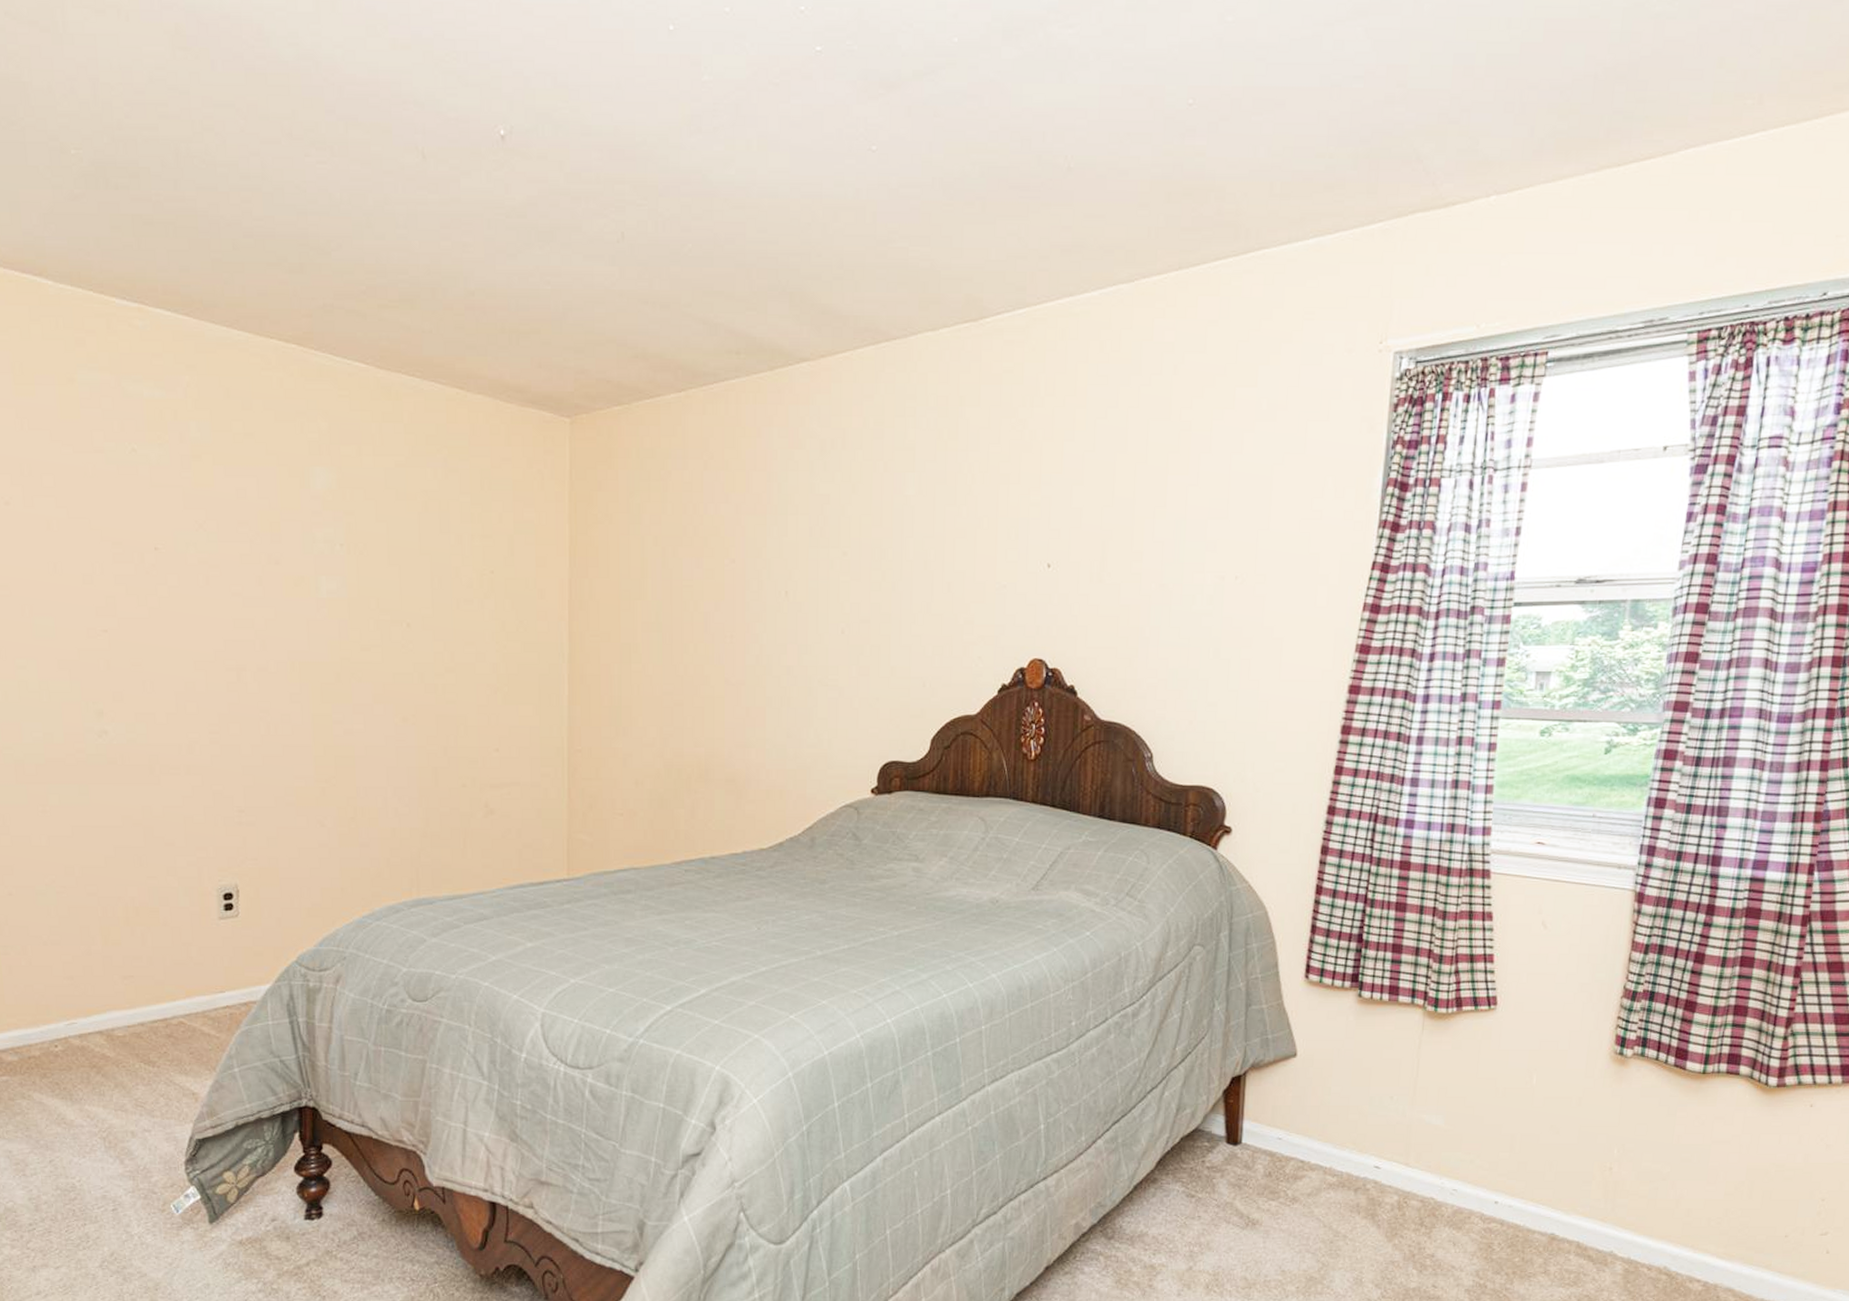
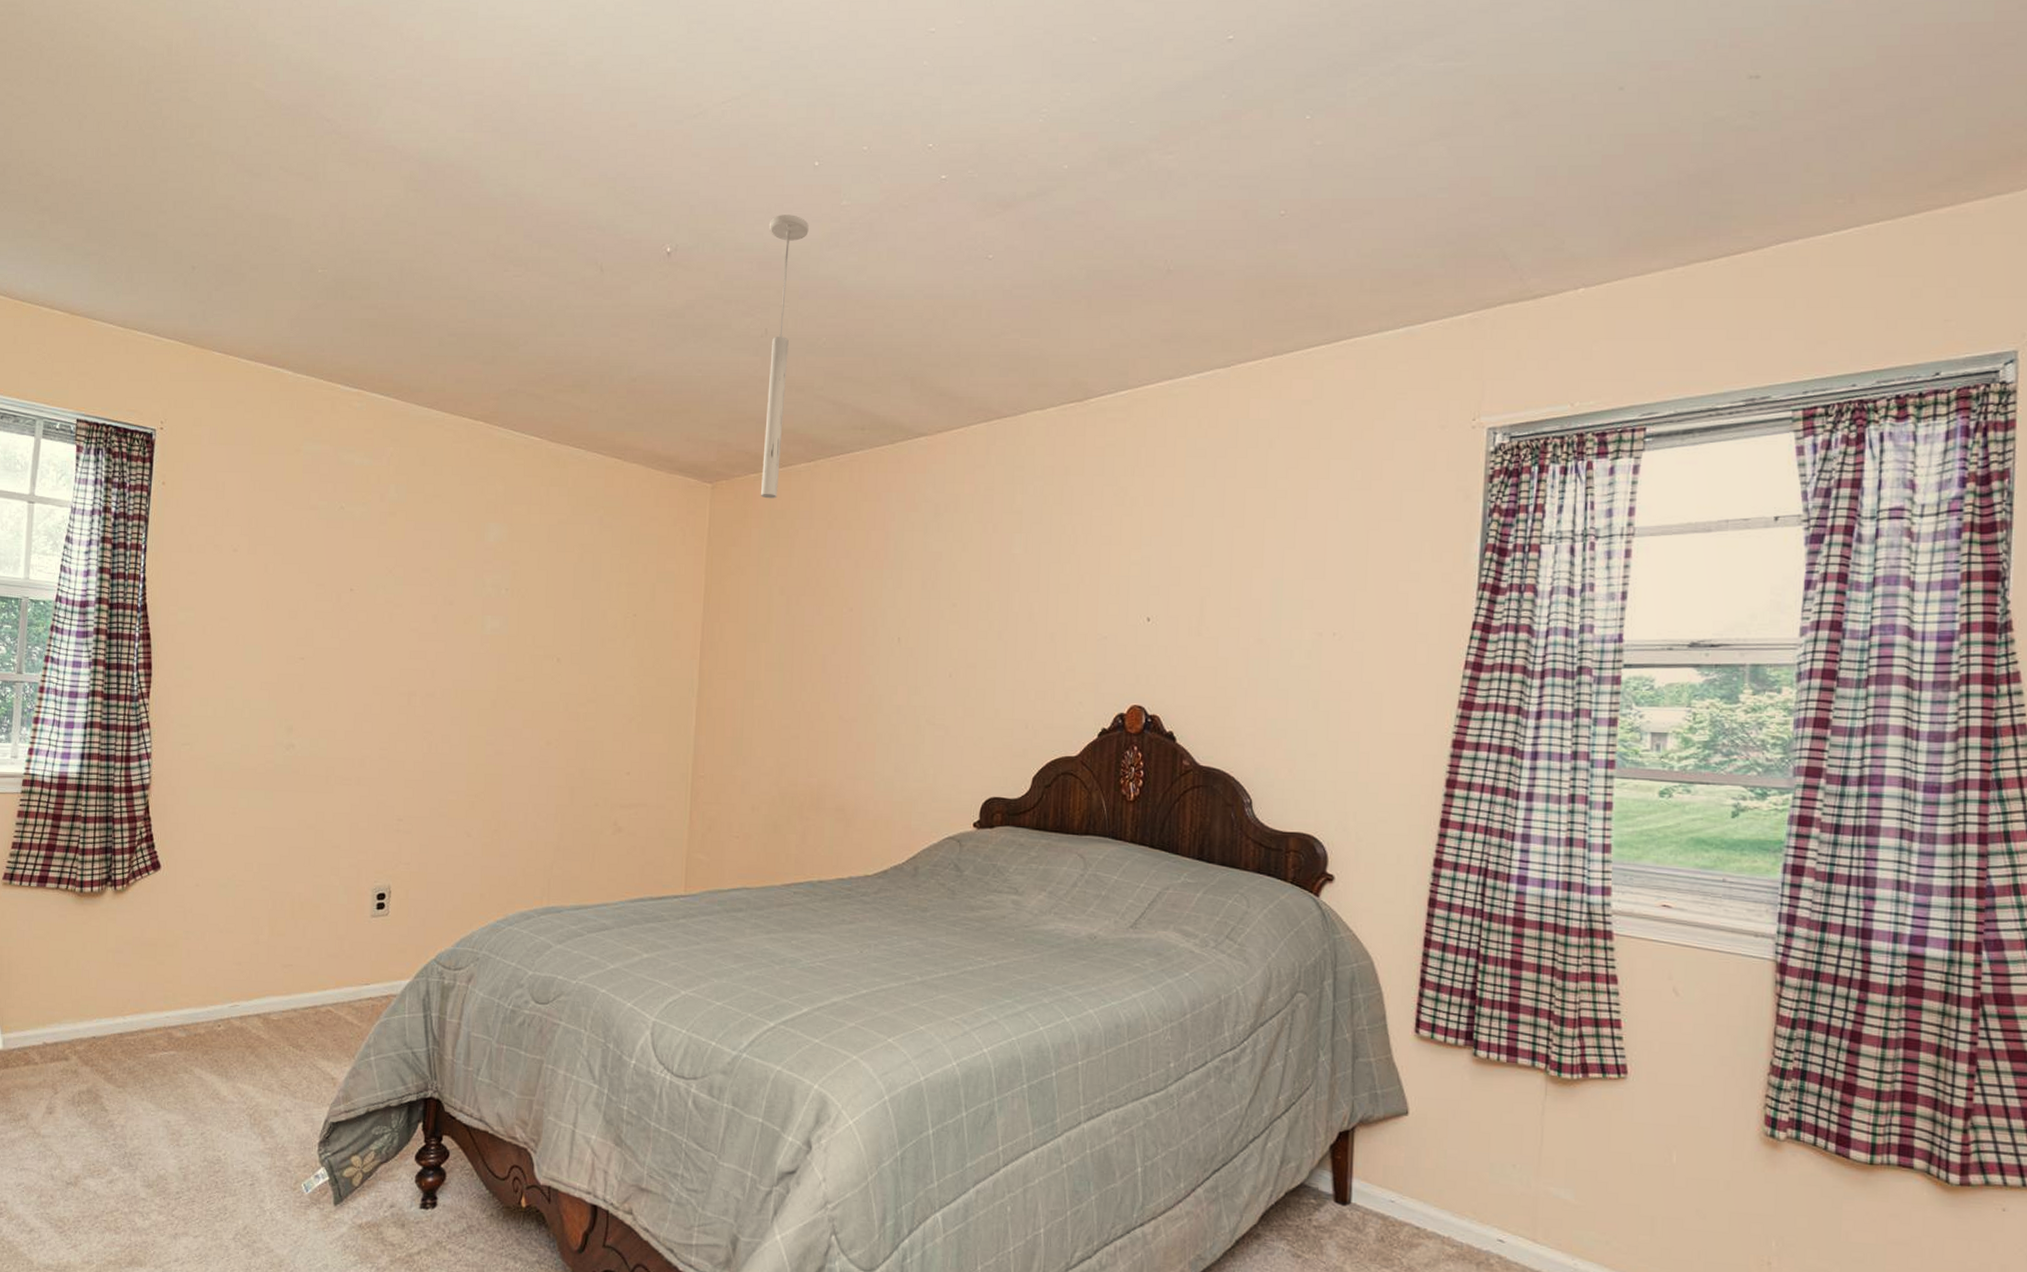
ceiling light: none [619,91,666,435] -> present [760,215,809,499]

